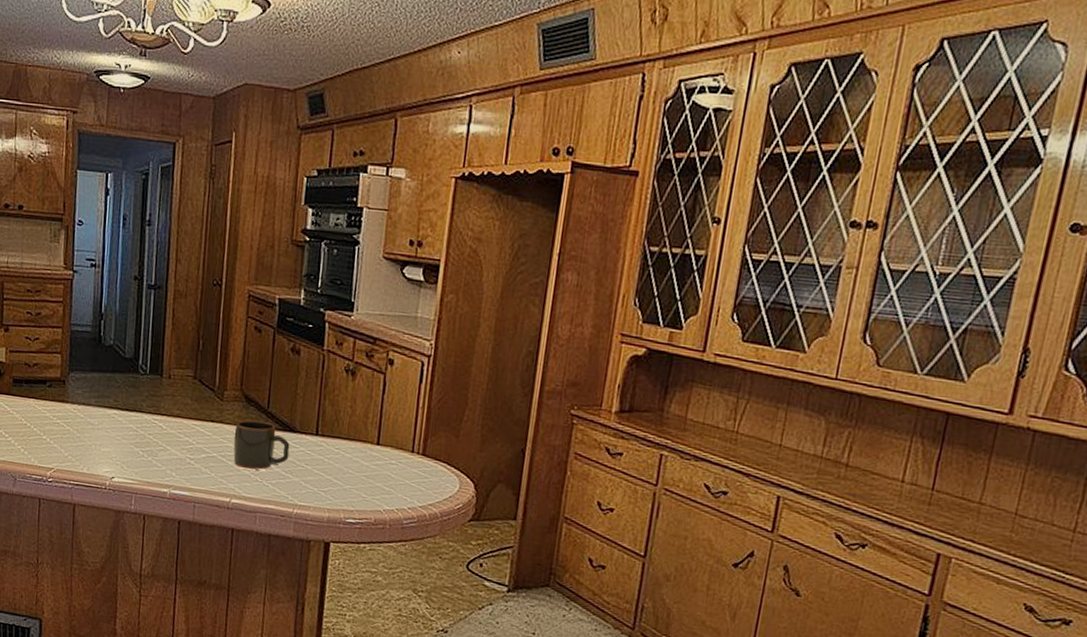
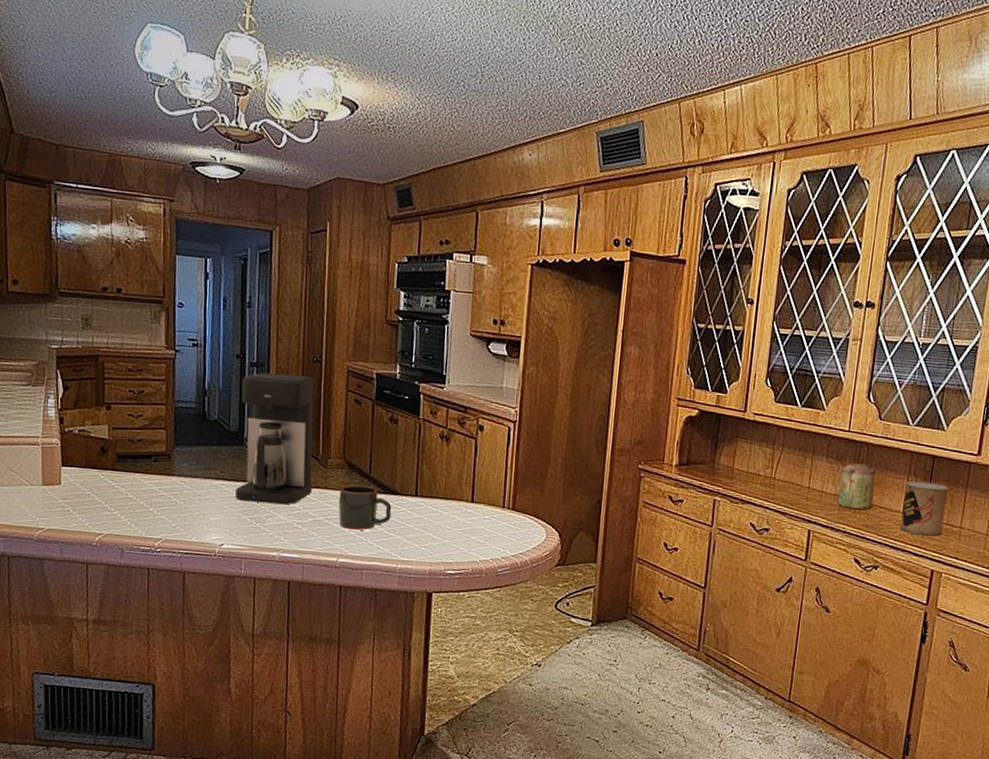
coffee maker: none [128,296,213,439] -> present [235,373,314,505]
canister: none [816,417,869,477] -> present [837,463,876,511]
tin can: none [897,442,965,513] -> present [900,481,948,537]

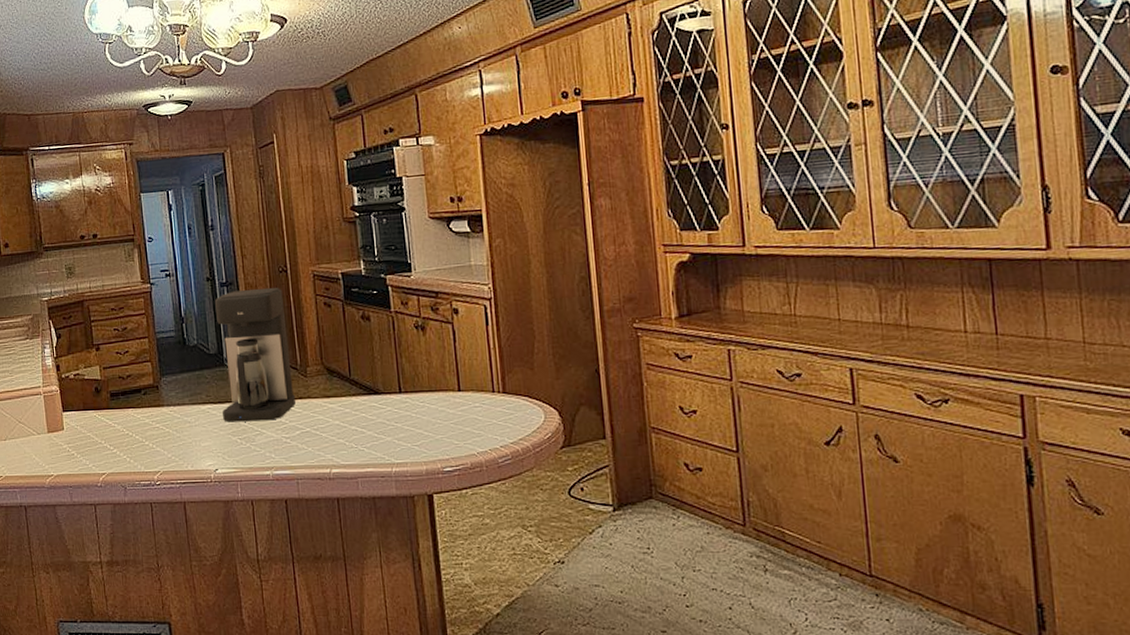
mug: present [338,485,392,531] -> none [323,389,378,438]
canister: present [837,463,876,511] -> none [874,282,924,338]
tin can: present [900,481,948,537] -> none [961,290,1022,355]

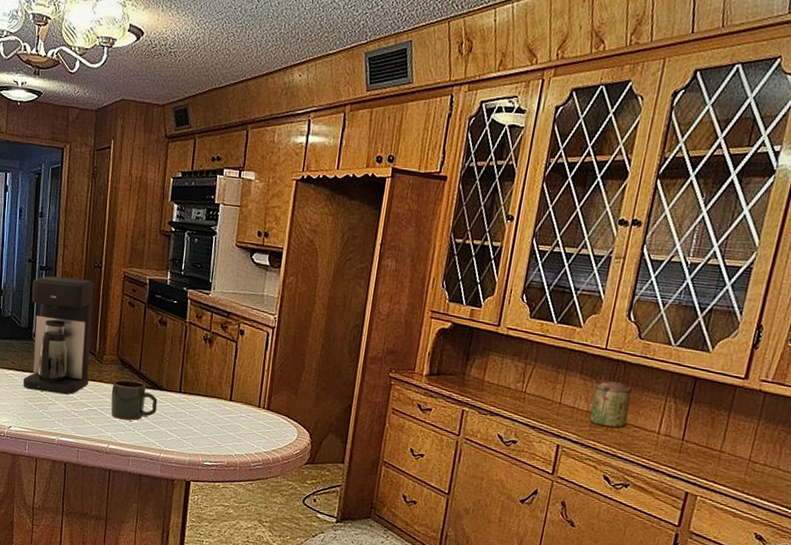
mug: none [323,389,378,438] -> present [110,379,158,421]
canister: none [874,282,924,338] -> present [589,381,632,429]

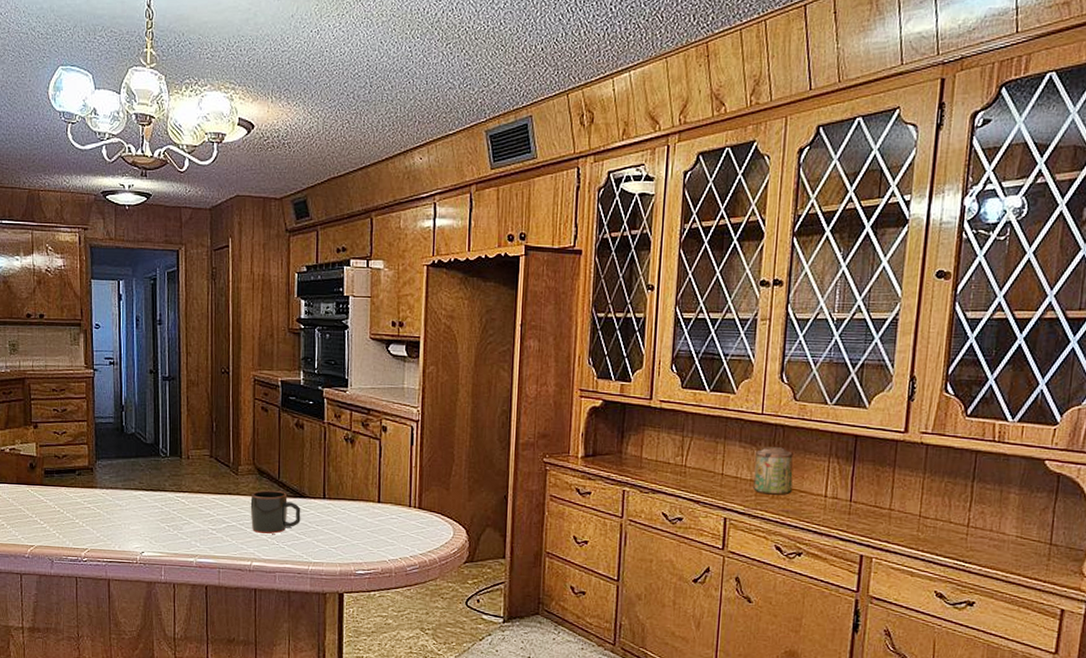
coffee maker: present [23,276,95,395] -> none [154,386,225,512]

